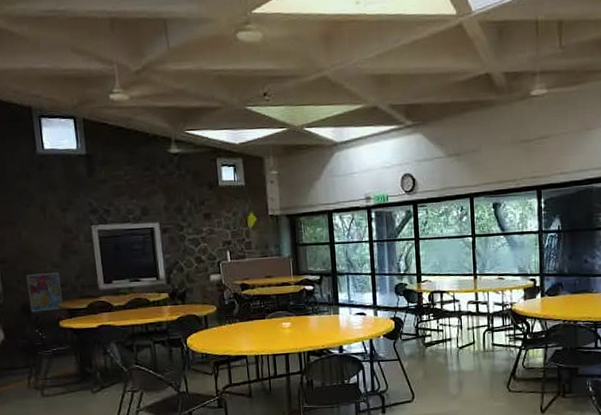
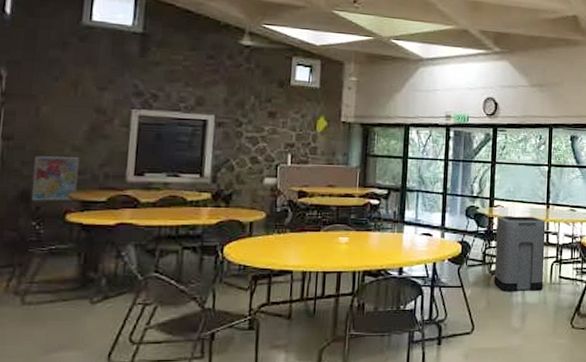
trash can: none [426,288,478,362] -> present [493,216,546,292]

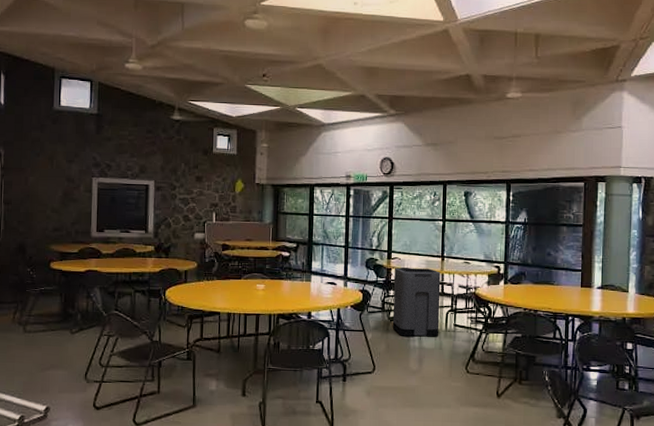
wall art: present [31,156,80,201] -> none [25,217,57,252]

